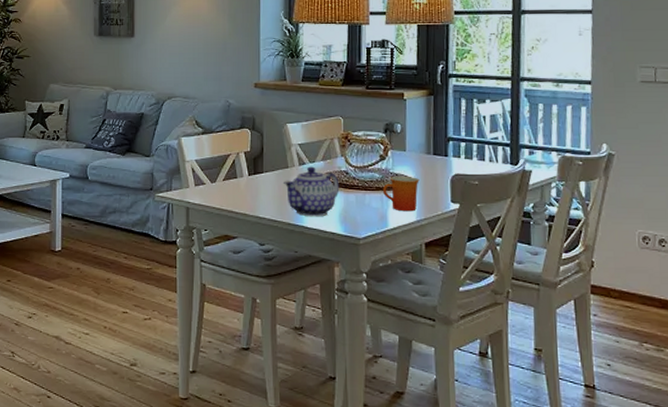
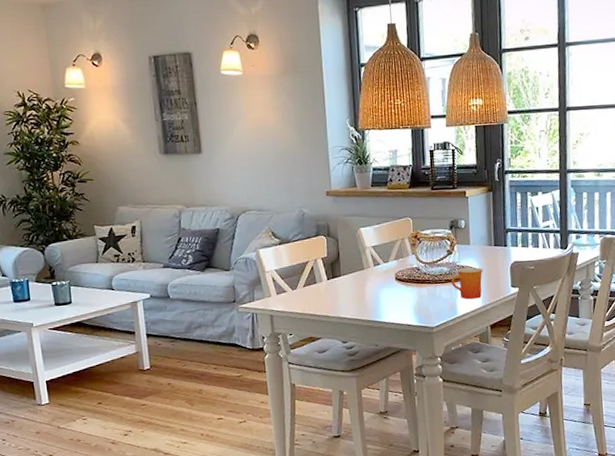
teapot: present [284,166,340,217] -> none [361,266,413,313]

